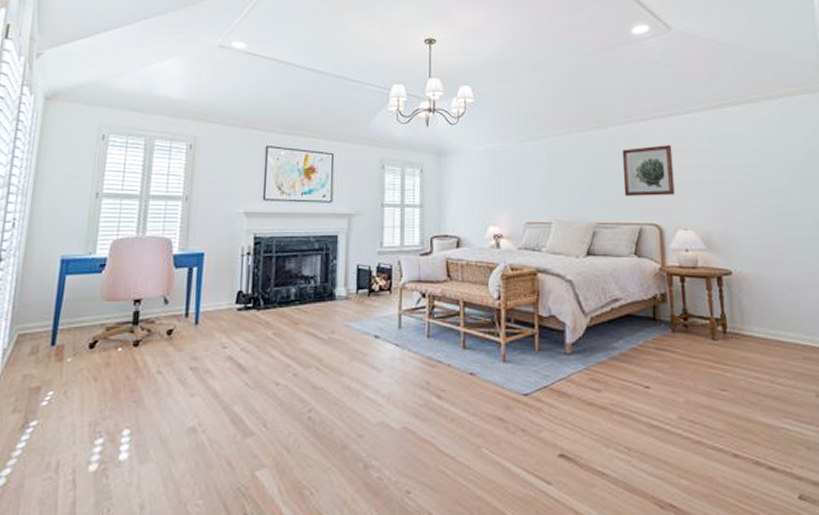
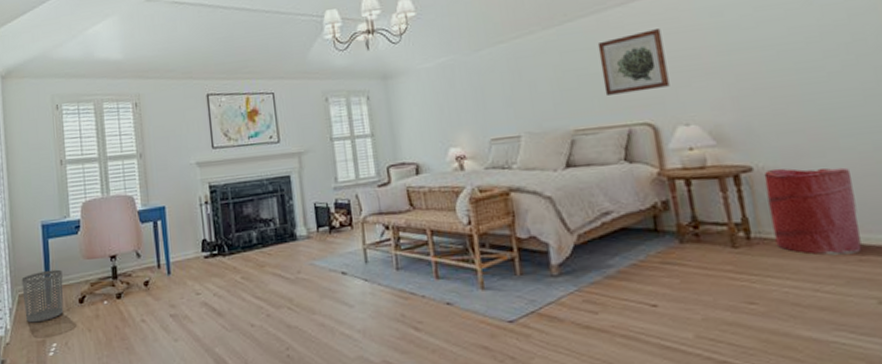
waste bin: none [21,309,76,367] -> present [21,269,64,323]
laundry hamper: none [740,274,807,352] -> present [764,167,862,256]

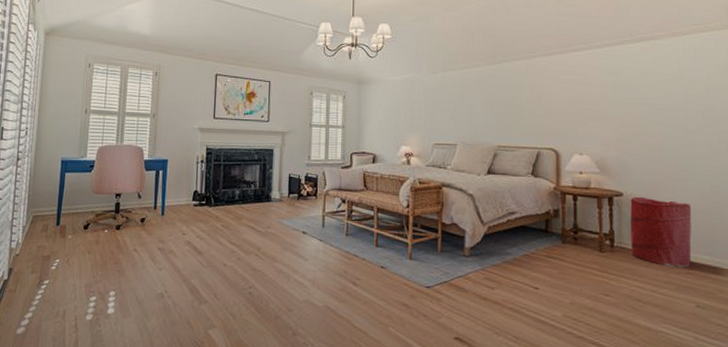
waste bin: present [21,269,64,323] -> none [36,198,73,241]
wall art: present [597,29,670,95] -> none [525,78,573,124]

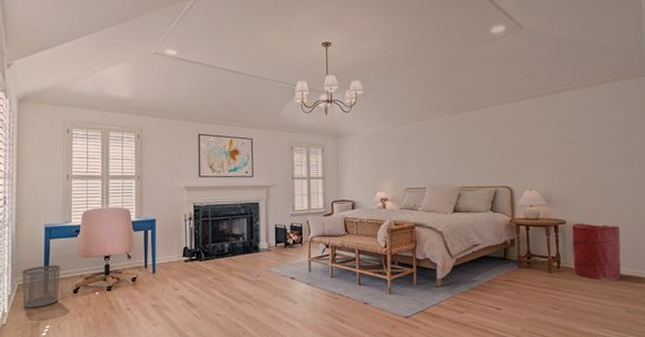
waste bin: none [36,198,73,241] -> present [22,265,60,308]

